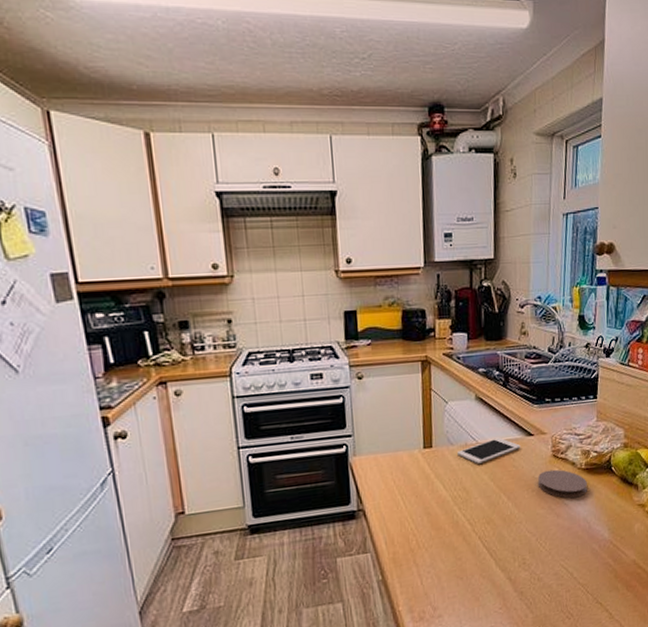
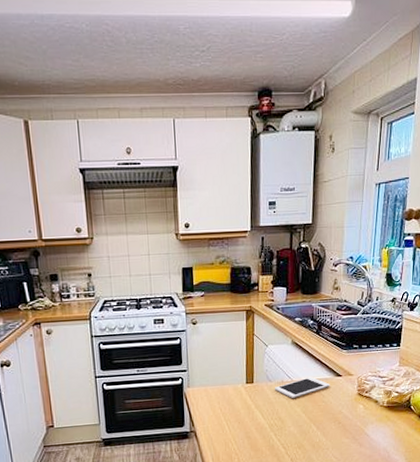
coaster: present [537,469,587,498] -> none [343,406,388,431]

